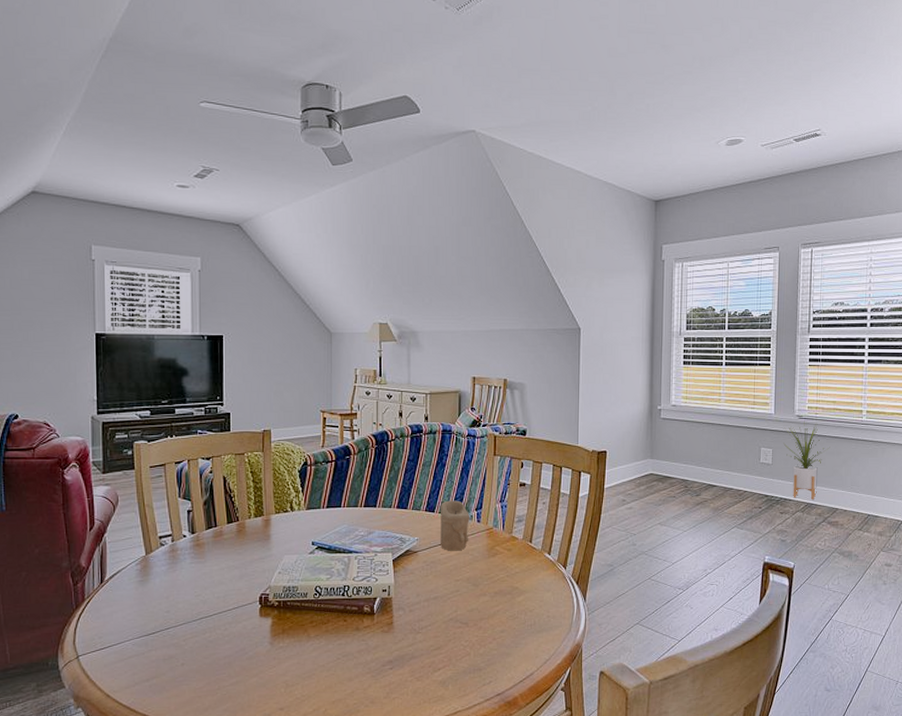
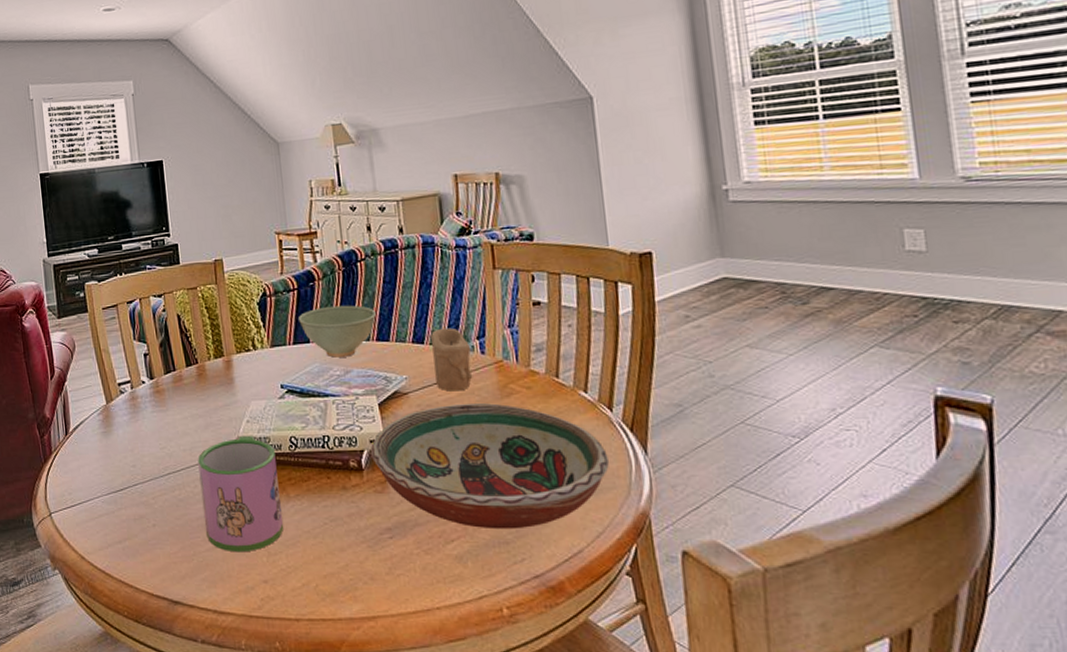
mug: none [230,584,303,686] -> present [197,435,284,553]
bowl: none [334,477,399,521] -> present [299,305,376,358]
decorative bowl: none [383,561,559,660] -> present [371,403,609,530]
house plant: present [783,420,830,500] -> none [940,183,1032,301]

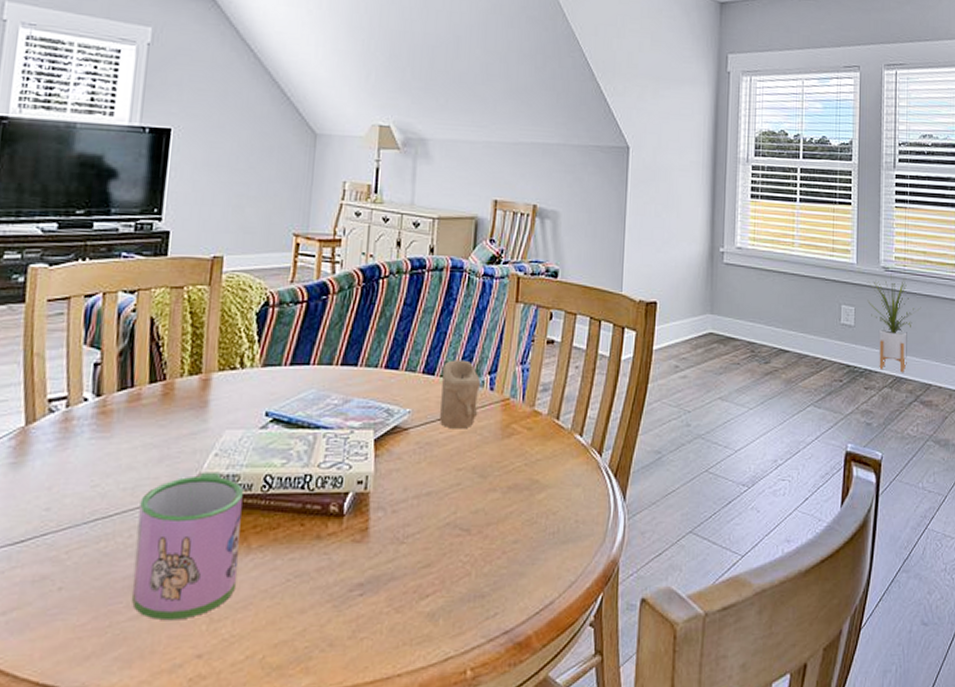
bowl: present [299,305,376,358] -> none [302,325,390,384]
decorative bowl: present [371,403,609,530] -> none [356,444,591,582]
house plant: none [940,183,1032,301] -> present [867,273,921,373]

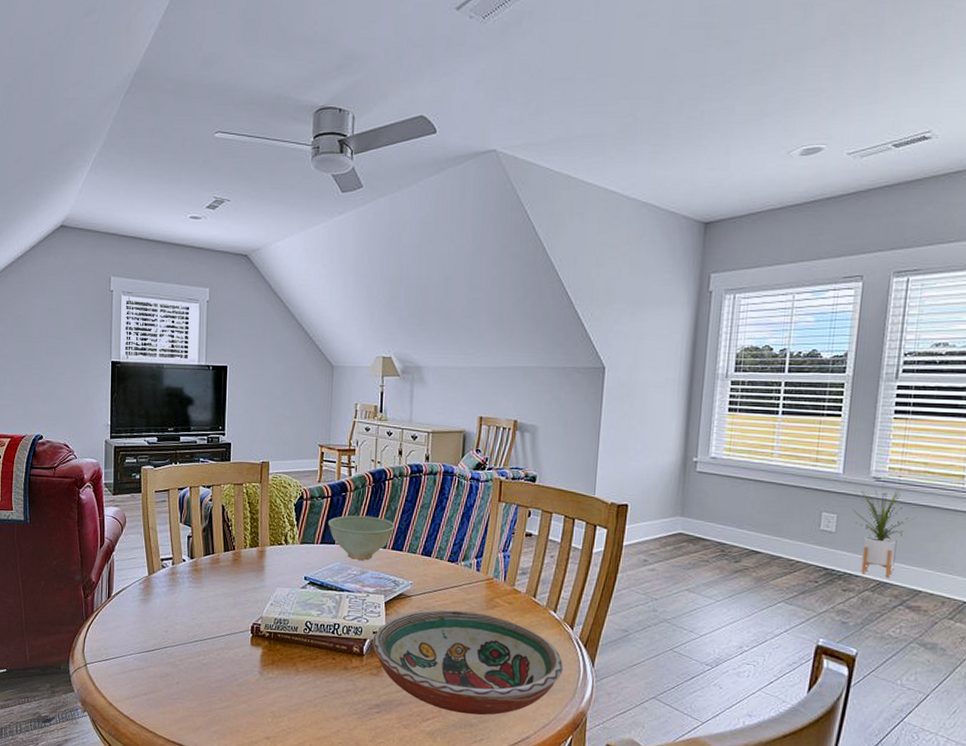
mug: present [131,472,243,621] -> none [222,615,291,713]
bowl: none [302,325,390,384] -> present [328,515,395,560]
decorative bowl: none [356,444,591,582] -> present [373,609,563,715]
candle: present [440,360,480,429] -> none [436,545,468,600]

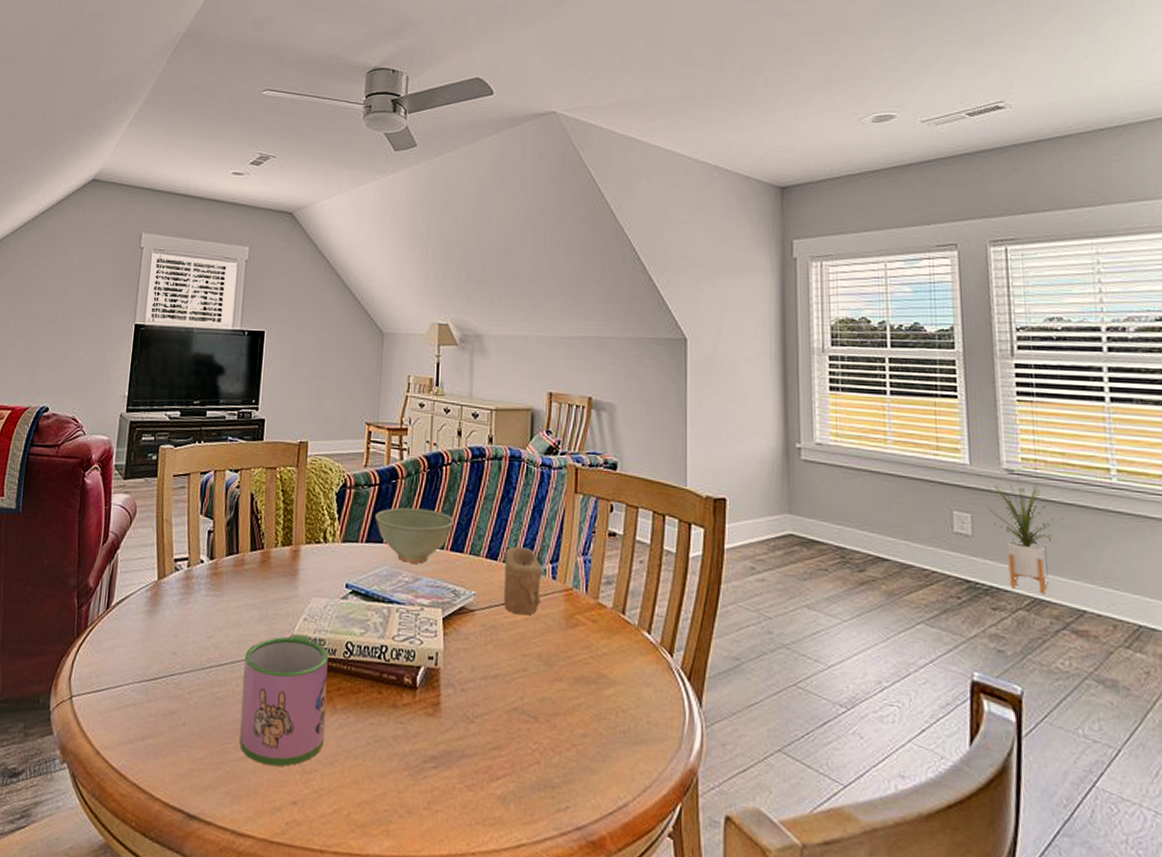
mug: none [222,615,291,713] -> present [238,634,328,767]
decorative bowl: present [373,609,563,715] -> none [428,628,663,773]
candle: none [436,545,468,600] -> present [504,546,542,616]

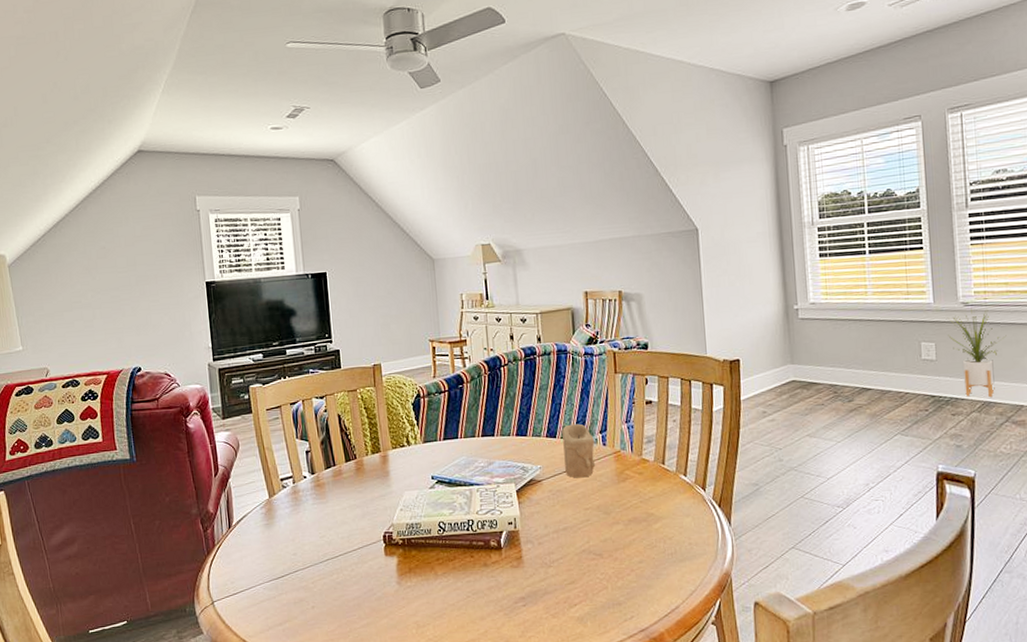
mug: present [238,634,328,767] -> none [355,522,432,627]
bowl: present [375,507,454,564] -> none [449,405,516,451]

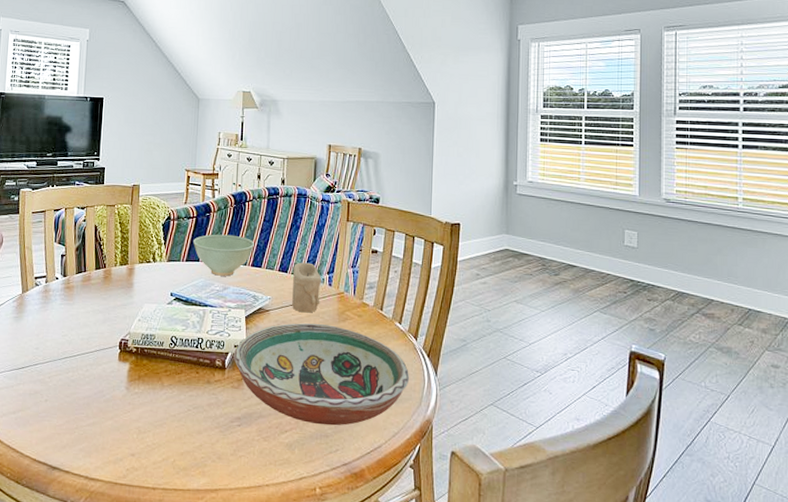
bowl: none [449,405,516,451] -> present [193,234,254,276]
decorative bowl: none [509,487,701,593] -> present [234,323,409,426]
house plant: present [947,307,1007,398] -> none [650,204,703,289]

